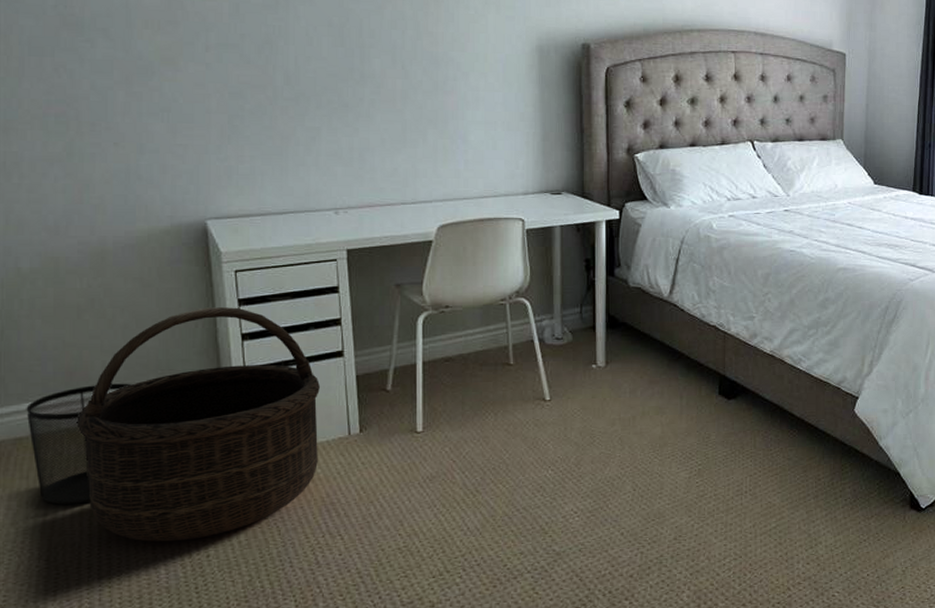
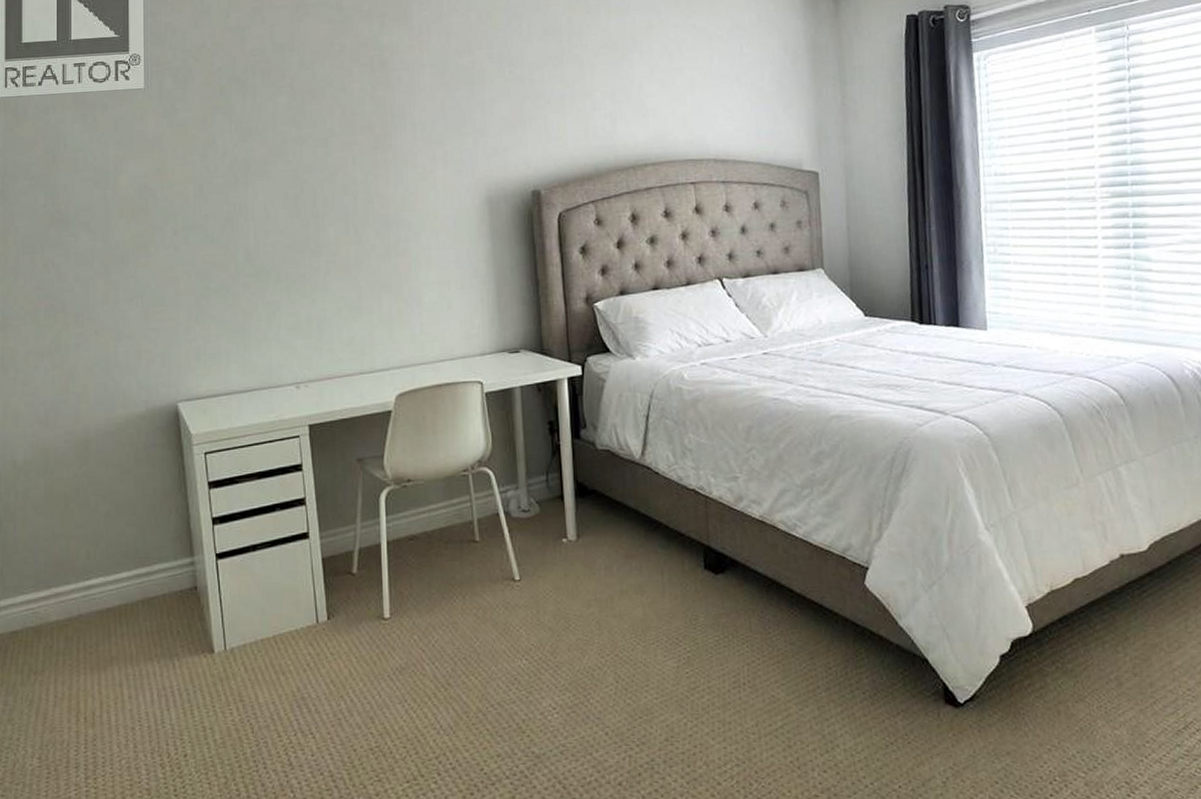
waste bin: present [26,383,134,506] -> none [21,572,115,701]
basket: present [76,307,320,542] -> none [65,490,288,740]

